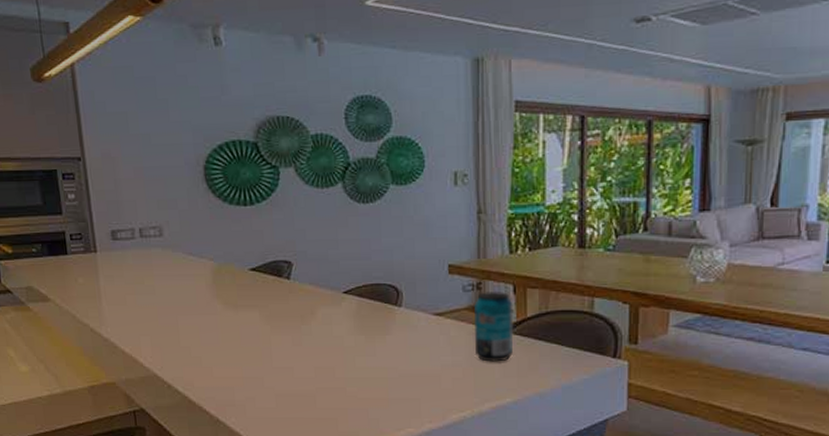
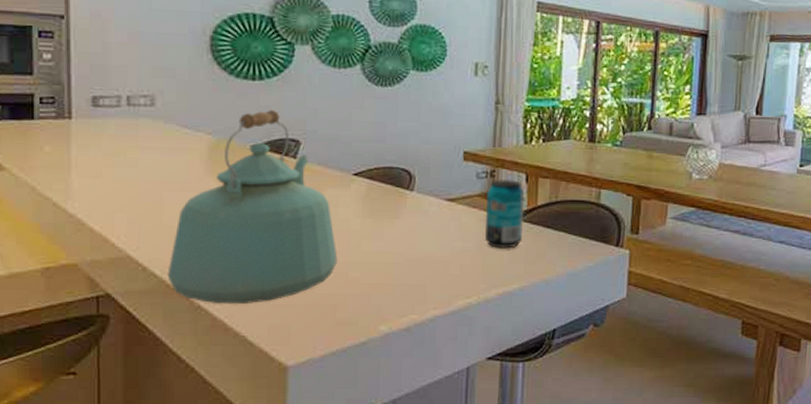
kettle: none [188,234,336,418] -> present [167,110,338,305]

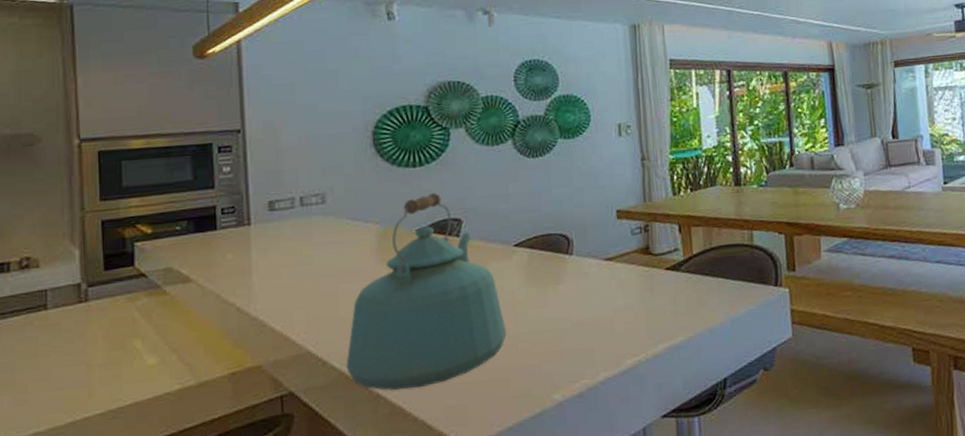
beverage can: present [485,179,525,249] -> none [642,231,682,302]

